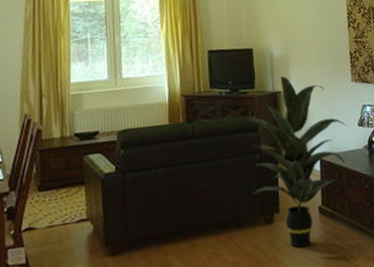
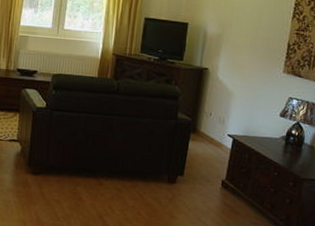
indoor plant: present [247,76,348,248] -> none [162,55,270,212]

